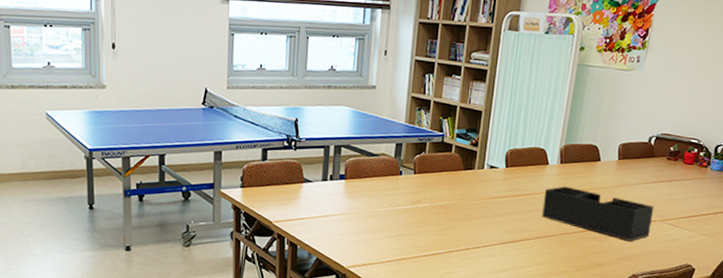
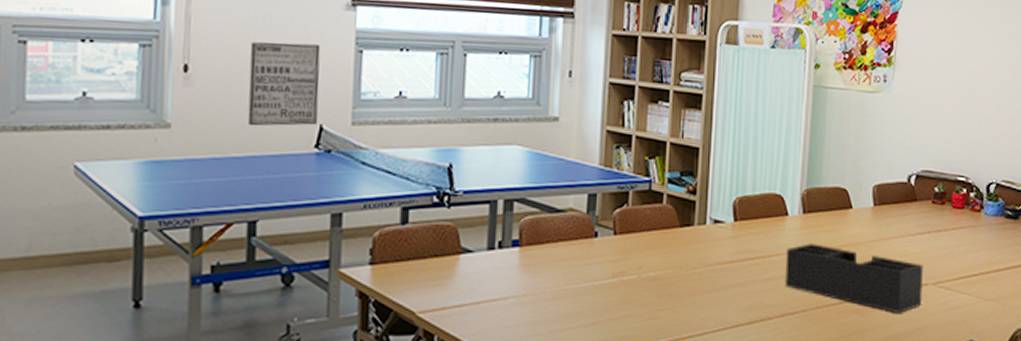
wall art: none [156,27,205,89] -> present [247,42,321,127]

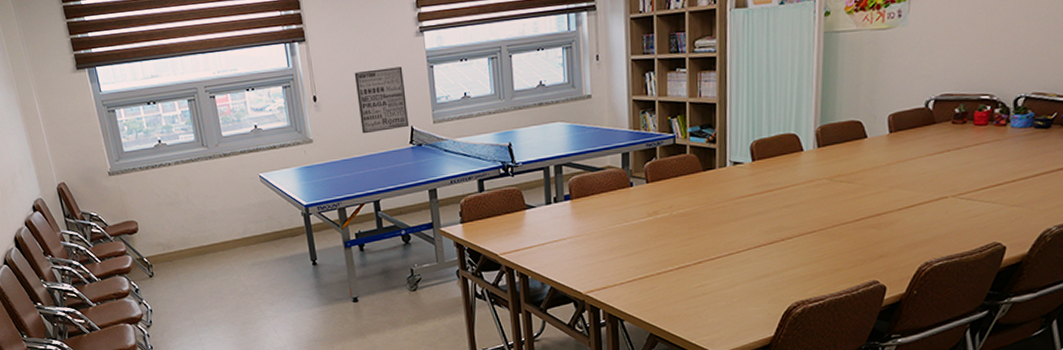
desk organizer: present [785,243,923,313] -> none [802,172,943,225]

